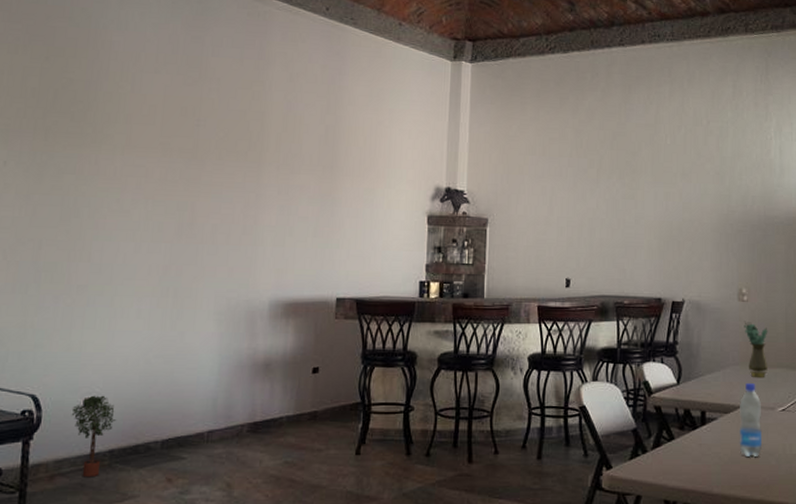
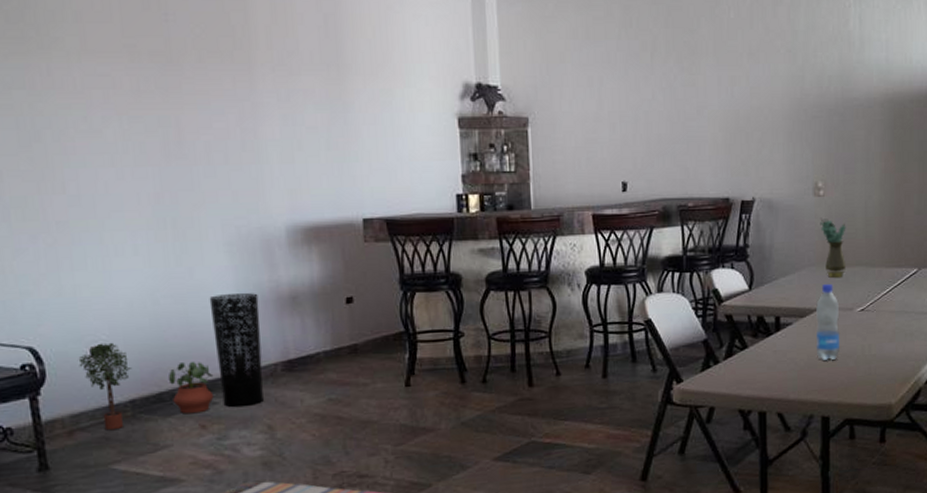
potted plant: none [147,418,187,467] -> present [169,362,214,414]
umbrella stand: none [190,358,237,464] -> present [209,293,264,408]

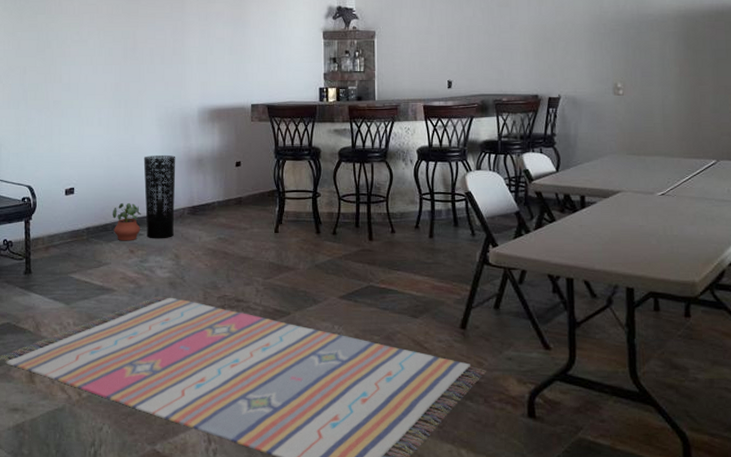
potted tree: present [78,342,133,431] -> none [57,186,90,249]
bottle: present [815,283,840,361] -> none [618,169,642,238]
vase: present [820,217,846,279] -> none [620,113,646,166]

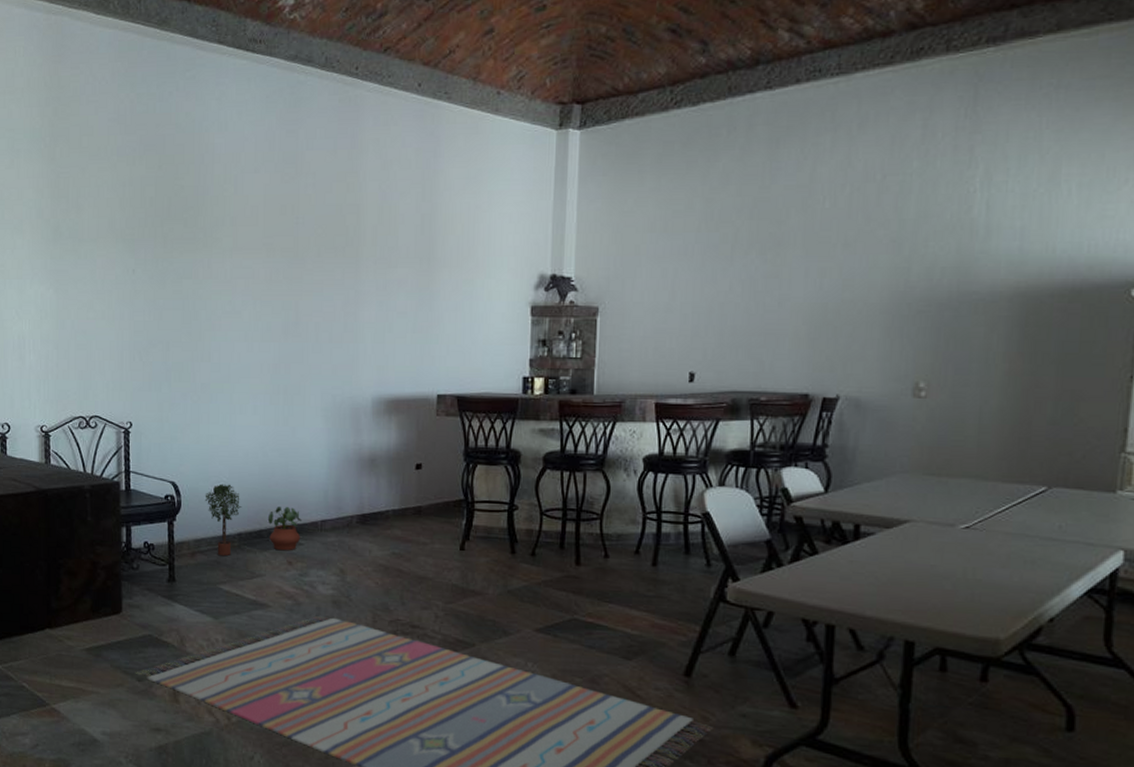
potted tree: none [57,186,90,249] -> present [205,484,243,557]
umbrella stand: present [143,156,176,239] -> none [305,452,344,551]

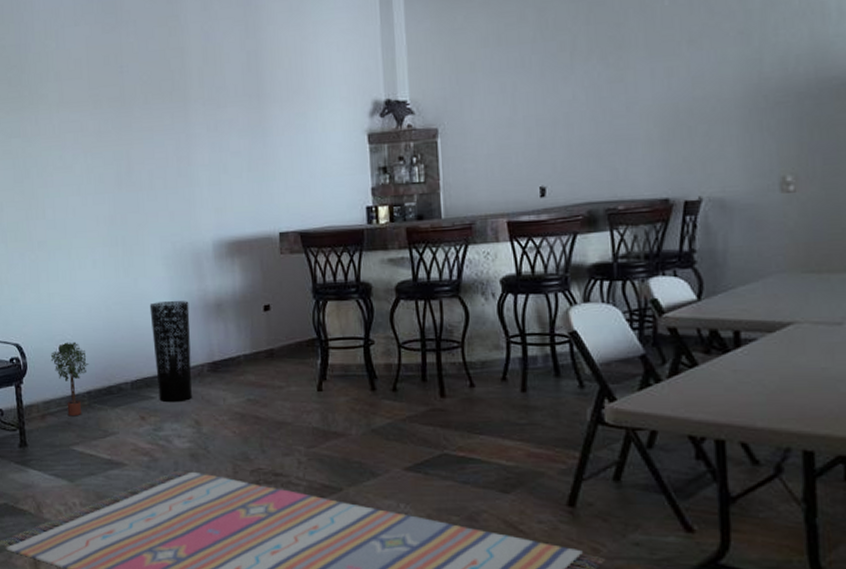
potted plant: present [268,507,303,551] -> none [117,360,152,406]
umbrella stand: none [305,452,344,551] -> present [149,301,192,403]

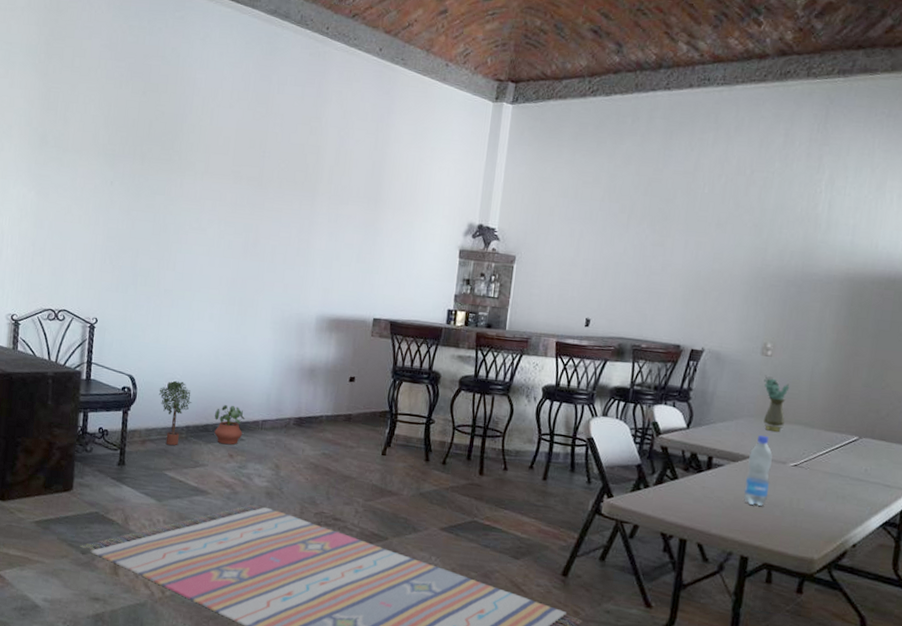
potted plant: none [117,360,152,406] -> present [214,405,246,445]
umbrella stand: present [149,301,192,403] -> none [248,359,287,447]
bottle: none [789,292,826,385] -> present [744,435,773,507]
vase: none [791,216,830,288] -> present [763,375,790,433]

